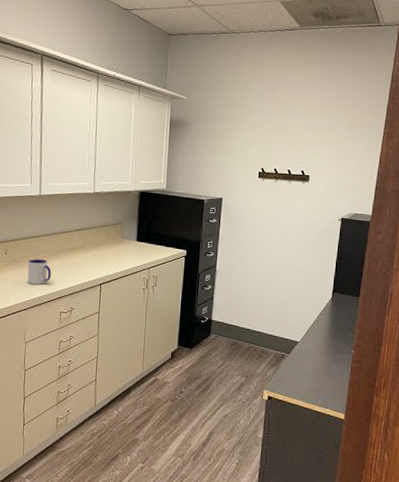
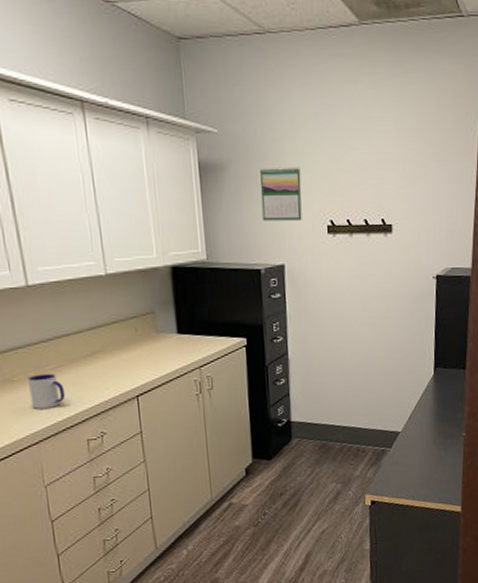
calendar: none [210,126,244,166] -> present [260,166,302,221]

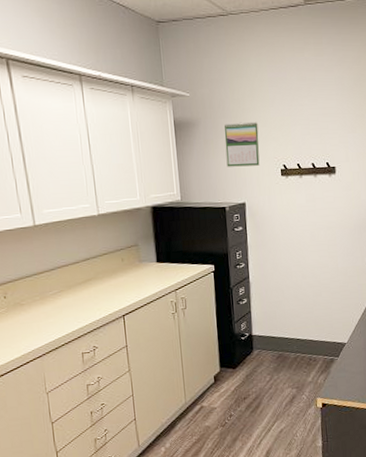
mug: present [28,373,66,409] -> none [34,297,65,328]

